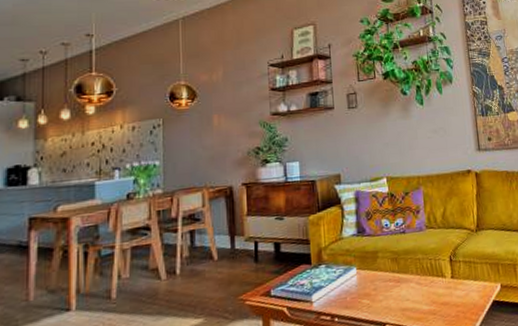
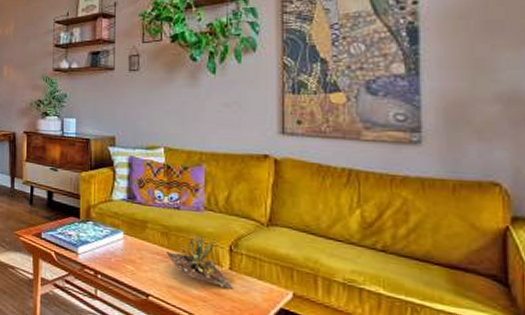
succulent plant: none [397,252,456,297] -> present [166,233,233,289]

